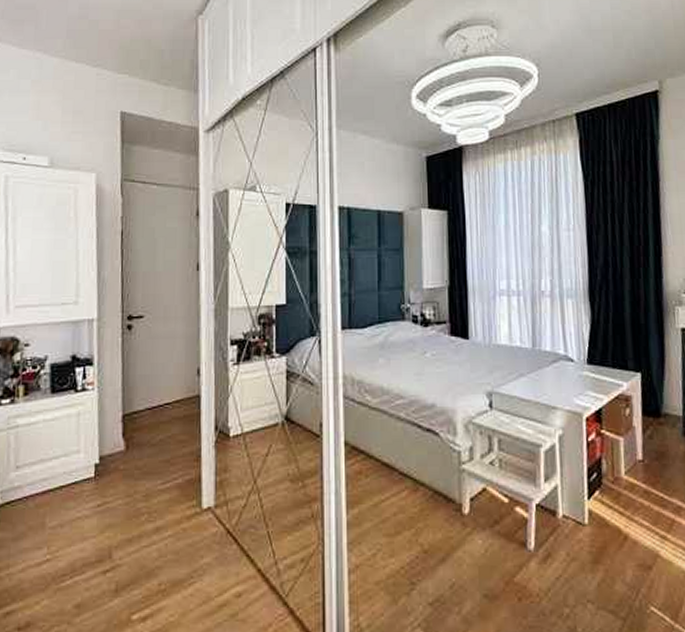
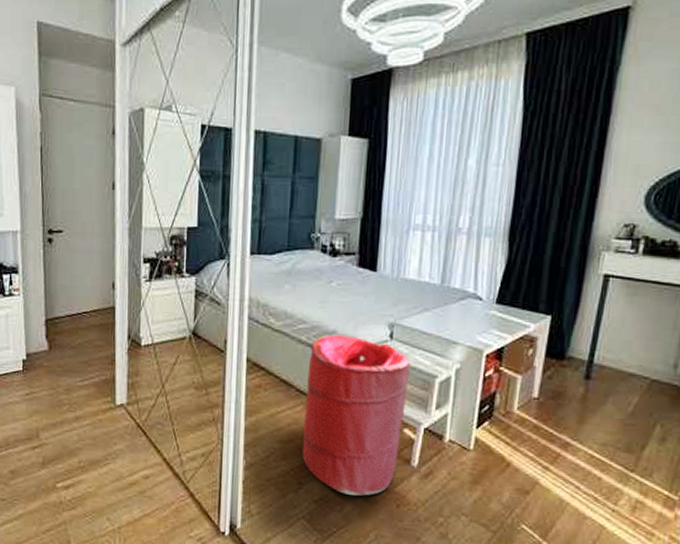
laundry hamper: none [409,408,514,592] -> present [301,334,411,496]

